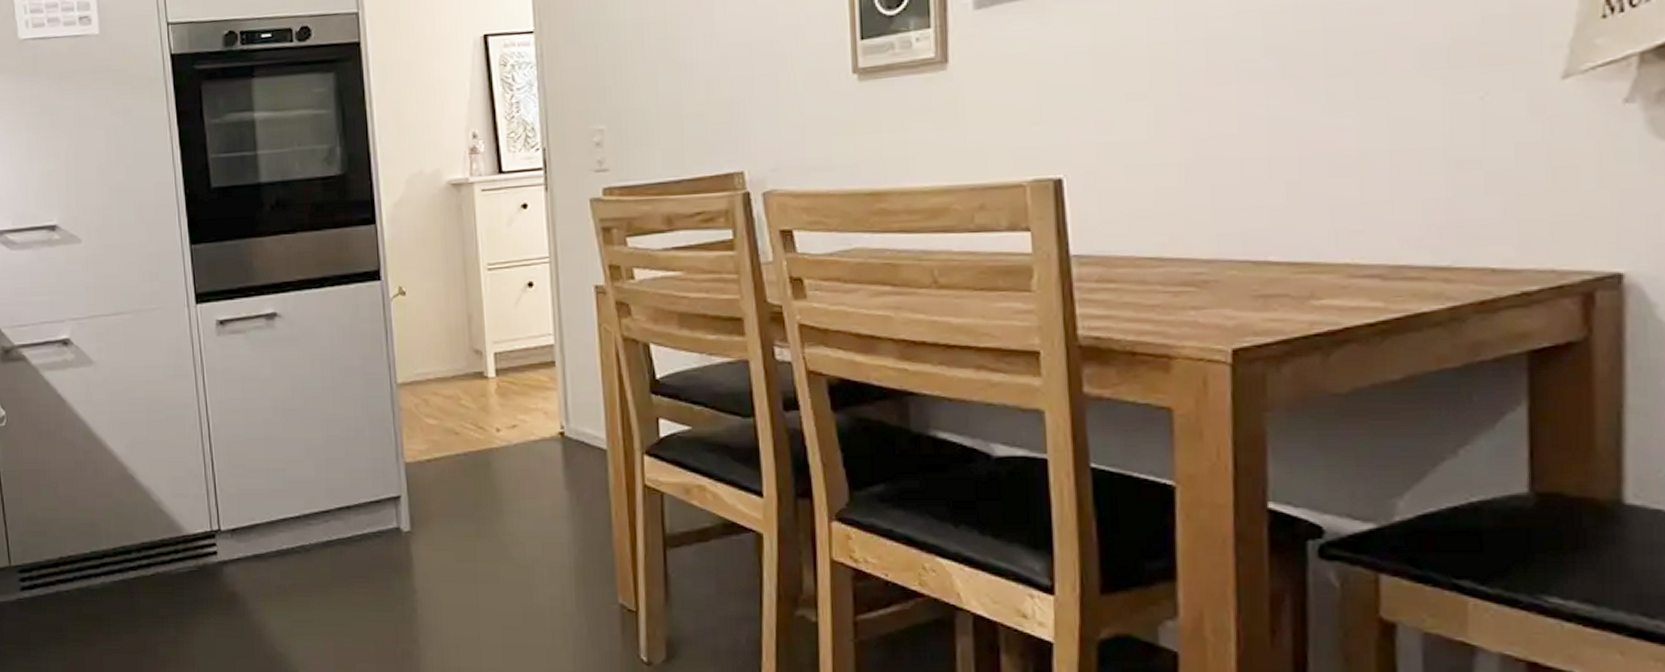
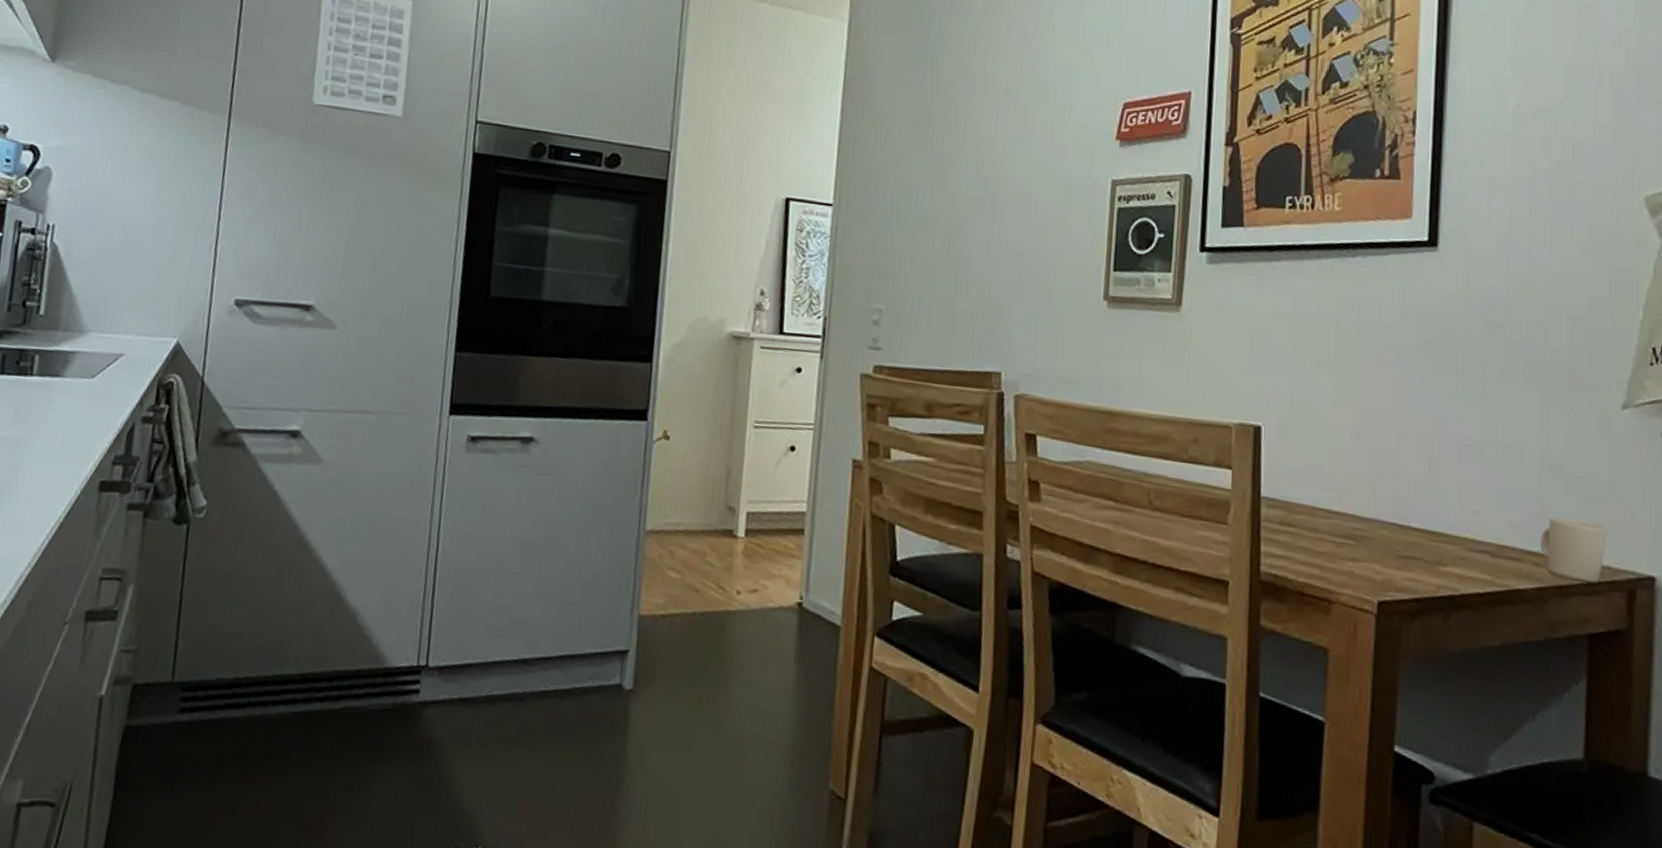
mug: none [1451,221,1550,294] -> present [1540,517,1609,584]

